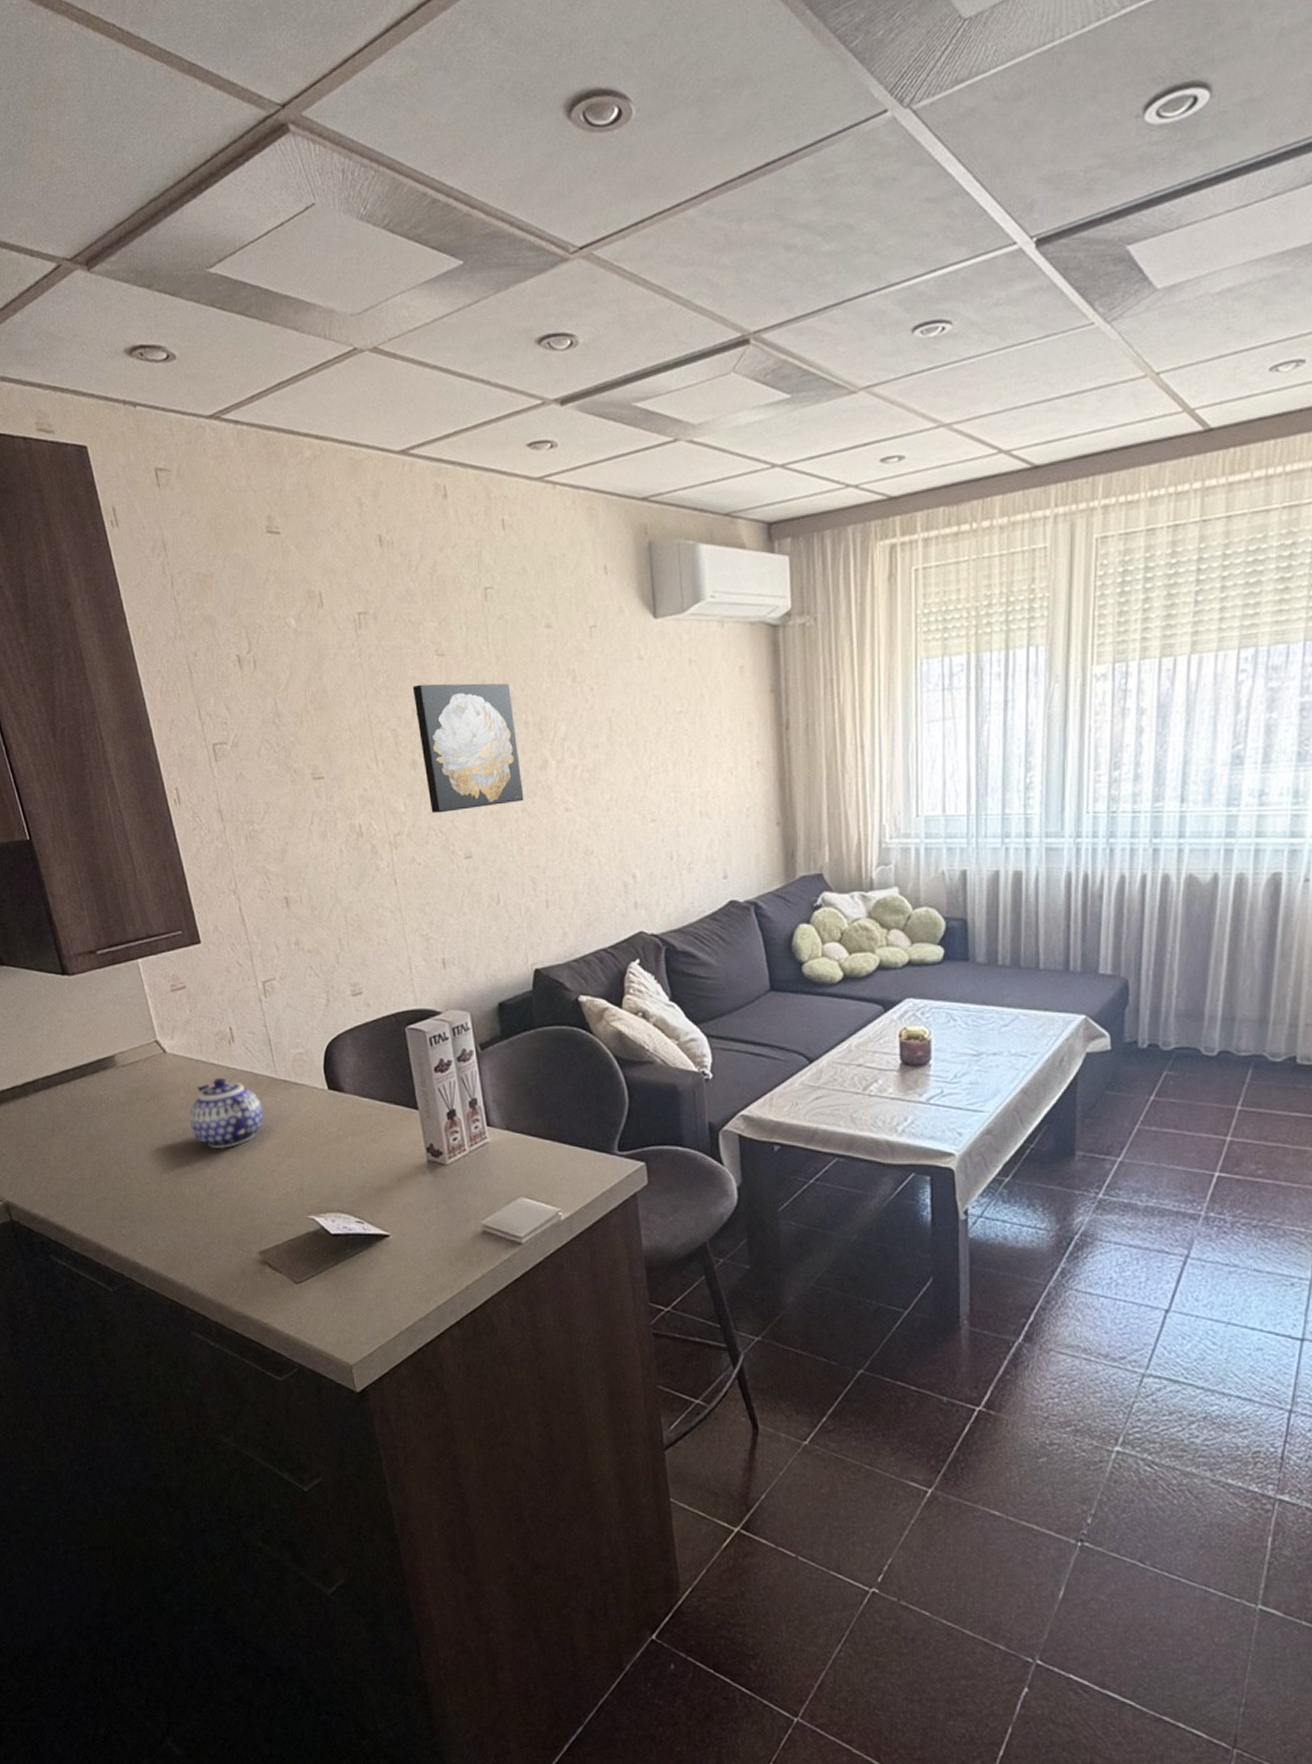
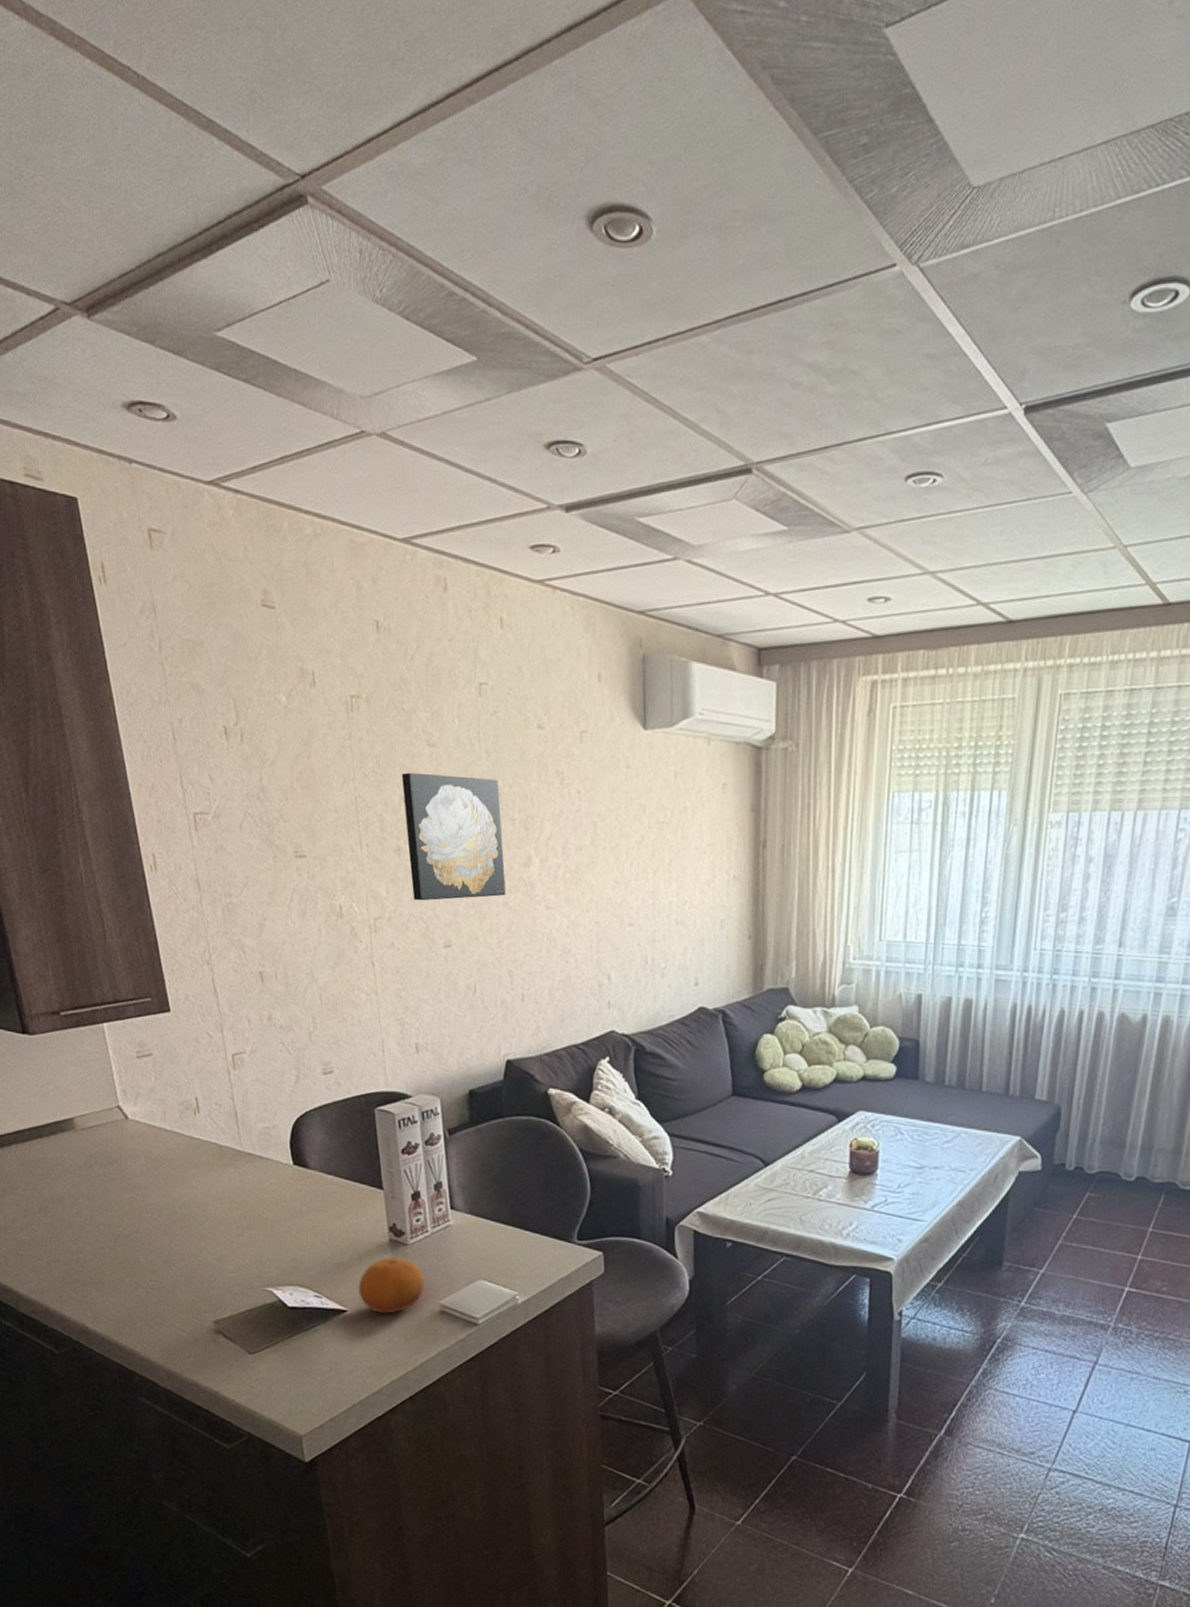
teapot: present [189,1077,264,1150] -> none [149,1146,226,1218]
fruit: none [399,1177,465,1237] -> present [358,1256,425,1314]

